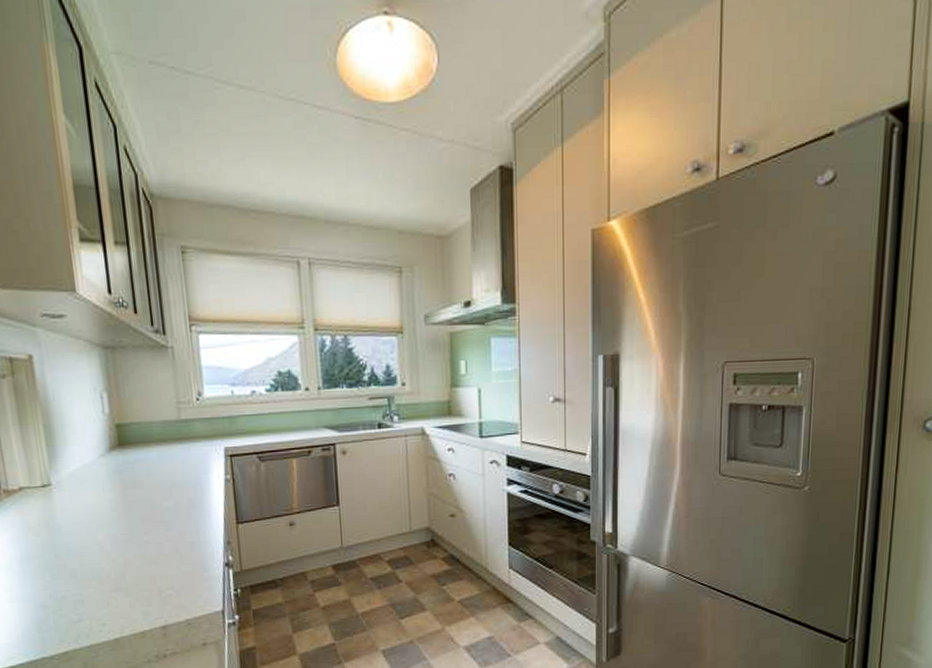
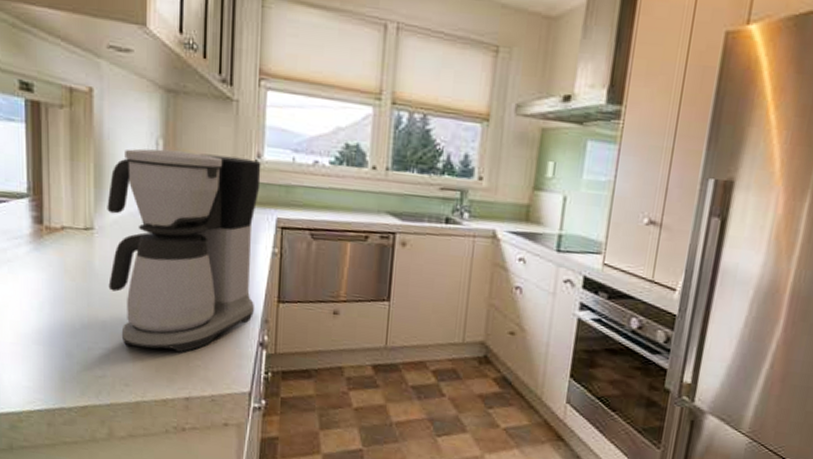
coffee maker: none [61,398,217,589] -> present [107,148,261,353]

